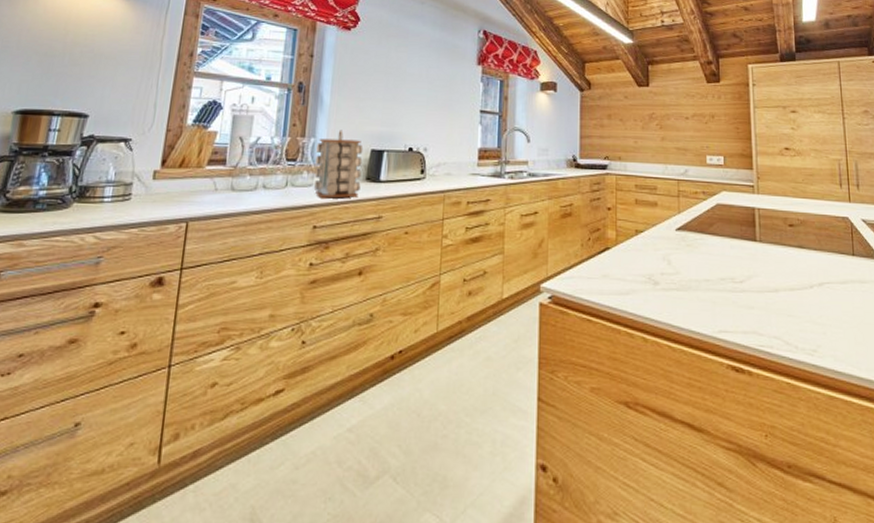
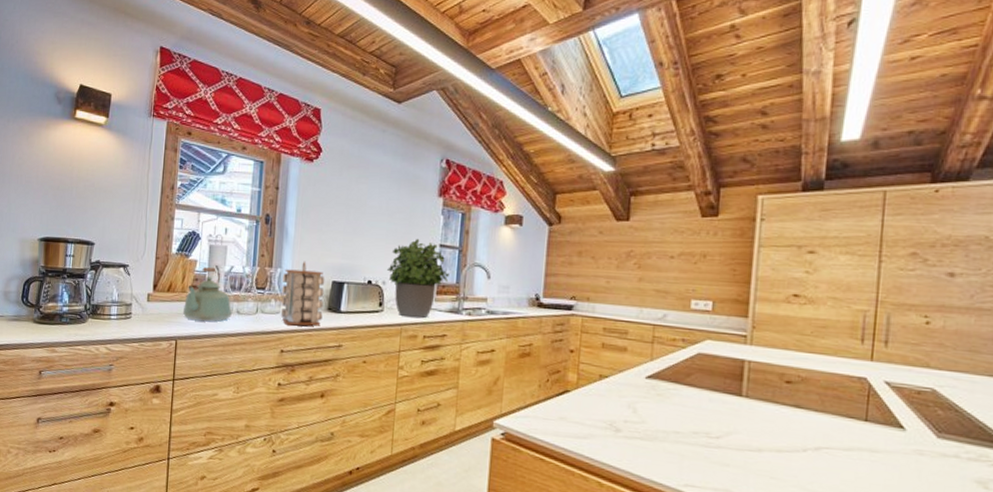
kettle: none [196,138,257,199] -> present [182,267,232,322]
potted plant: none [429,104,491,184] -> present [387,238,449,319]

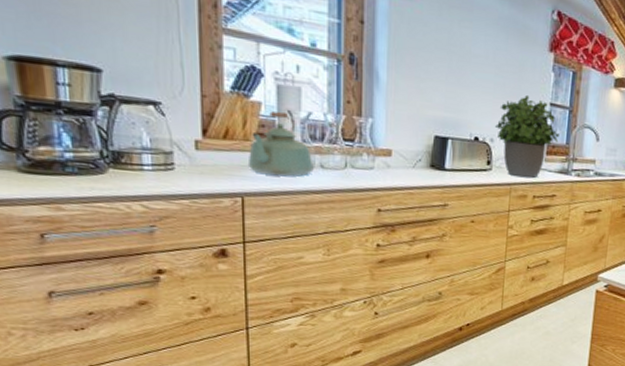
spice rack: present [280,261,325,327] -> none [375,111,426,185]

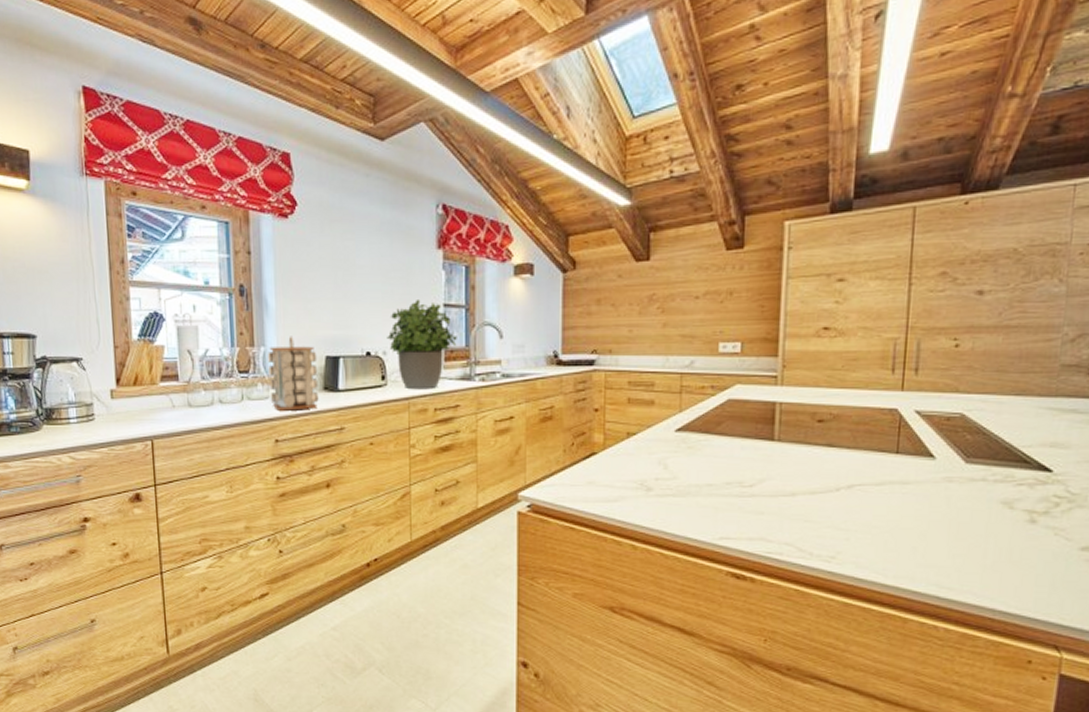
kettle: present [247,111,314,177] -> none [155,351,213,416]
spice rack: none [375,111,426,185] -> present [268,336,319,411]

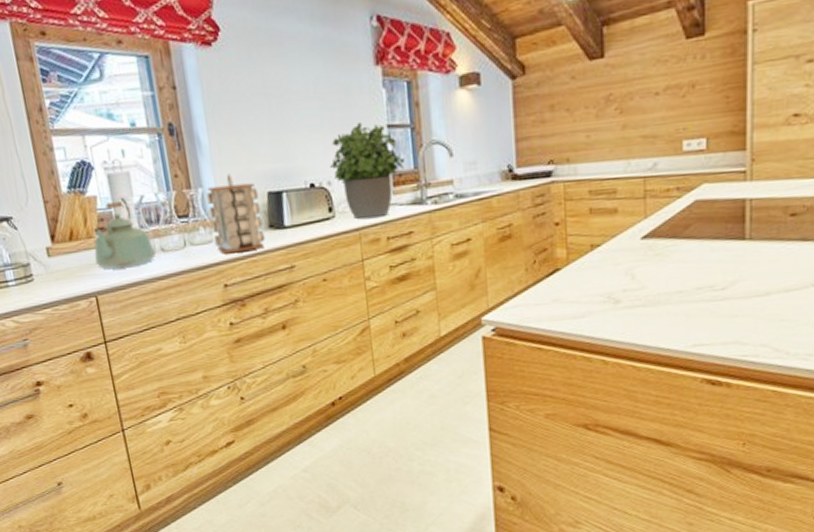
kettle: none [155,351,213,416] -> present [93,200,156,270]

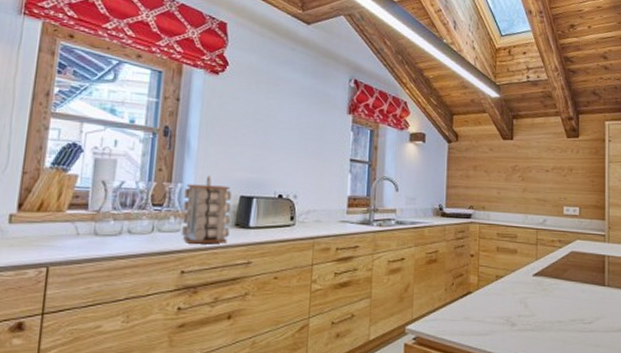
kettle: present [93,200,156,270] -> none [57,182,122,244]
potted plant: present [330,121,405,220] -> none [298,153,360,231]

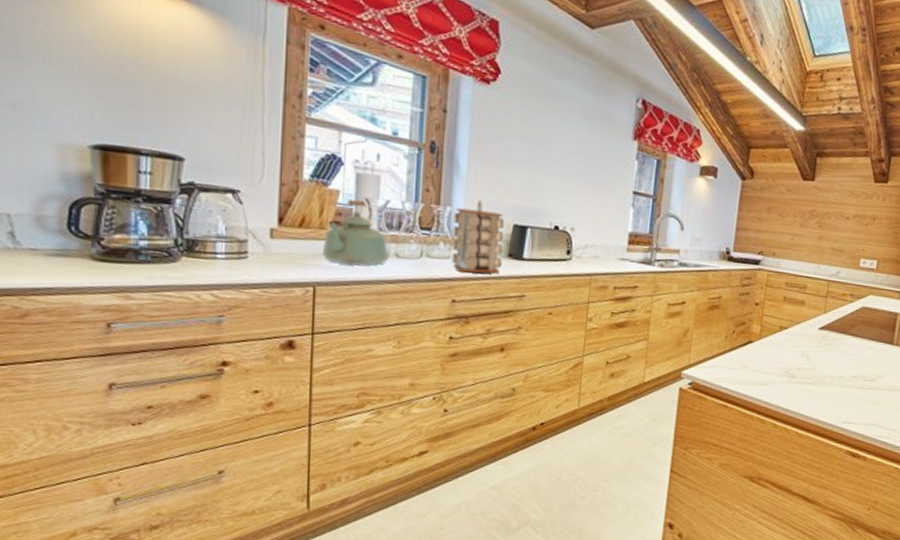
kettle: none [57,182,122,244] -> present [321,200,389,266]

